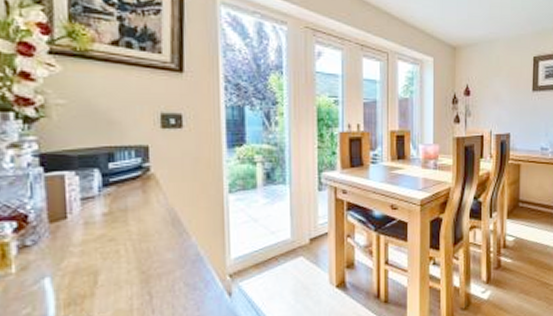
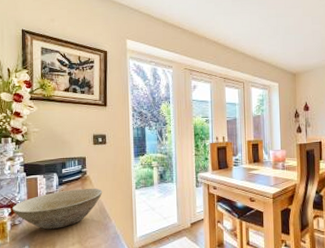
bowl: none [20,191,177,252] -> present [12,188,103,230]

